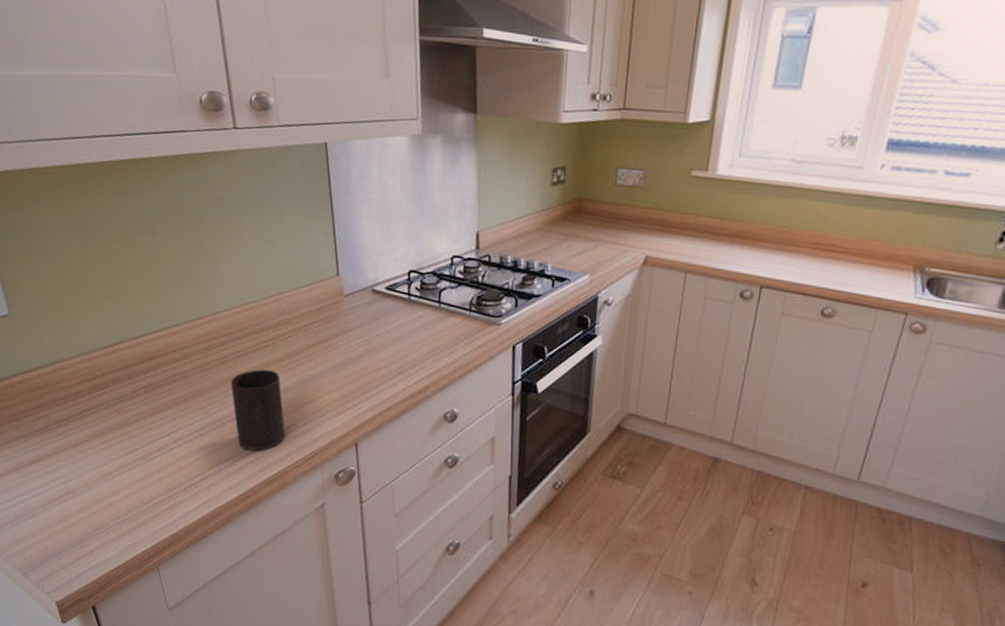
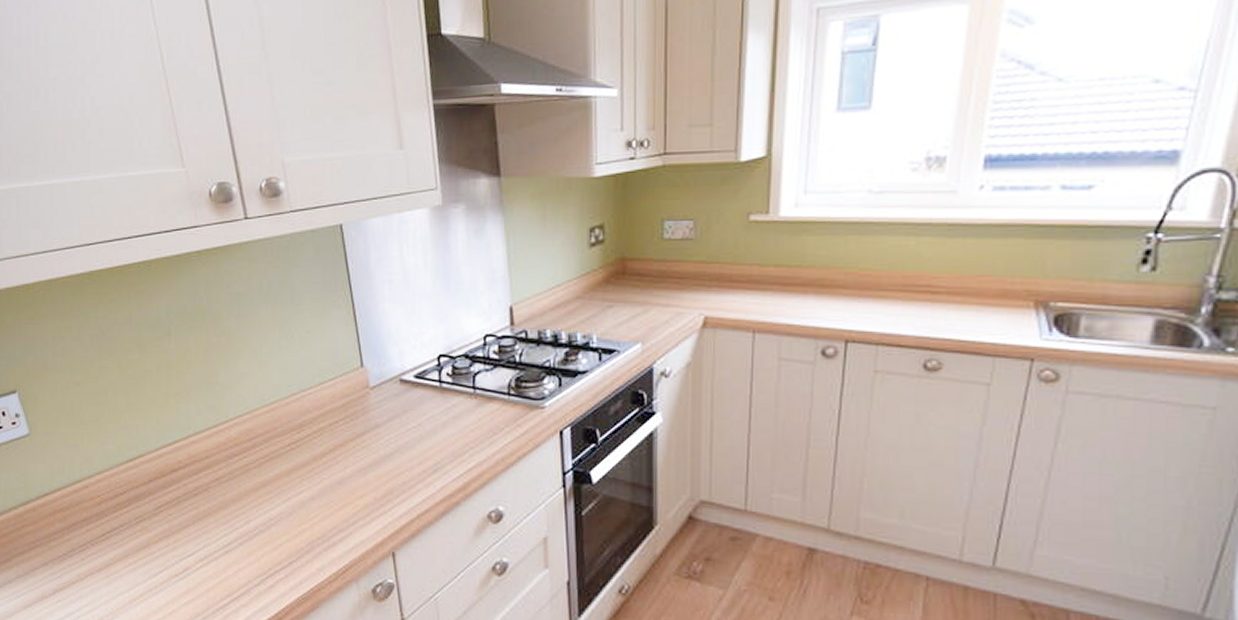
cup: present [230,369,286,451] -> none [255,476,317,567]

